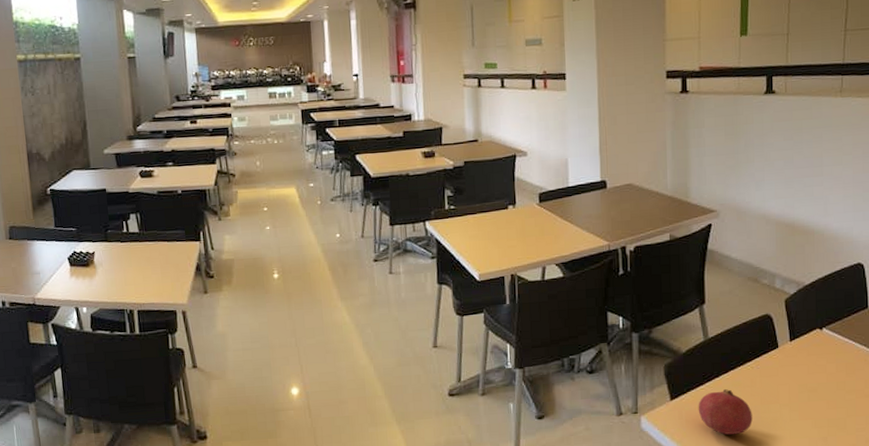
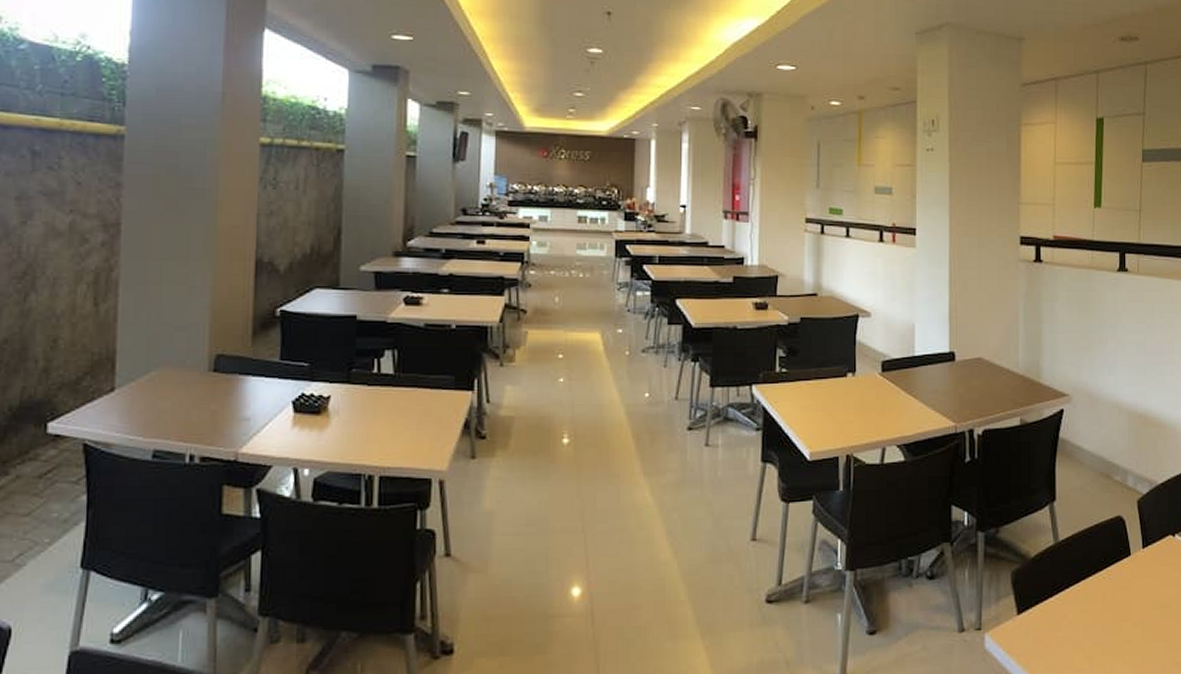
fruit: present [698,389,753,435] -> none [1046,603,1104,658]

